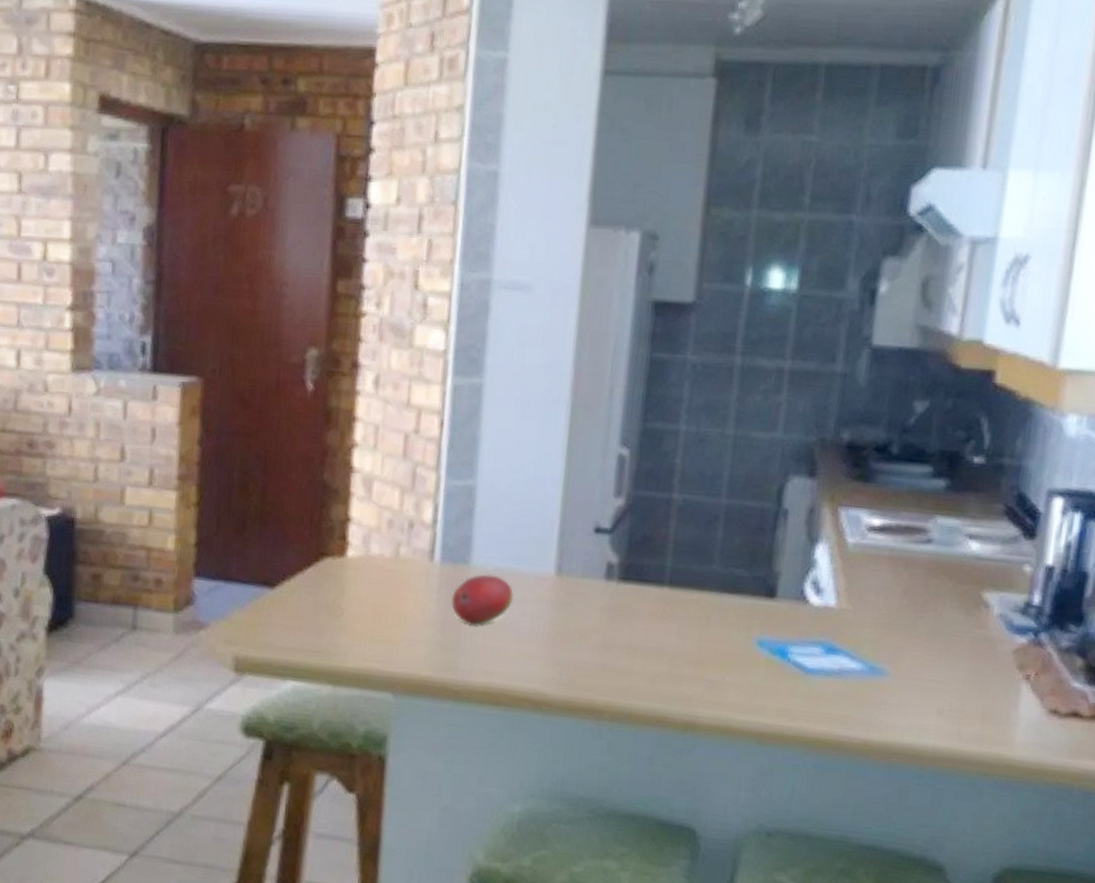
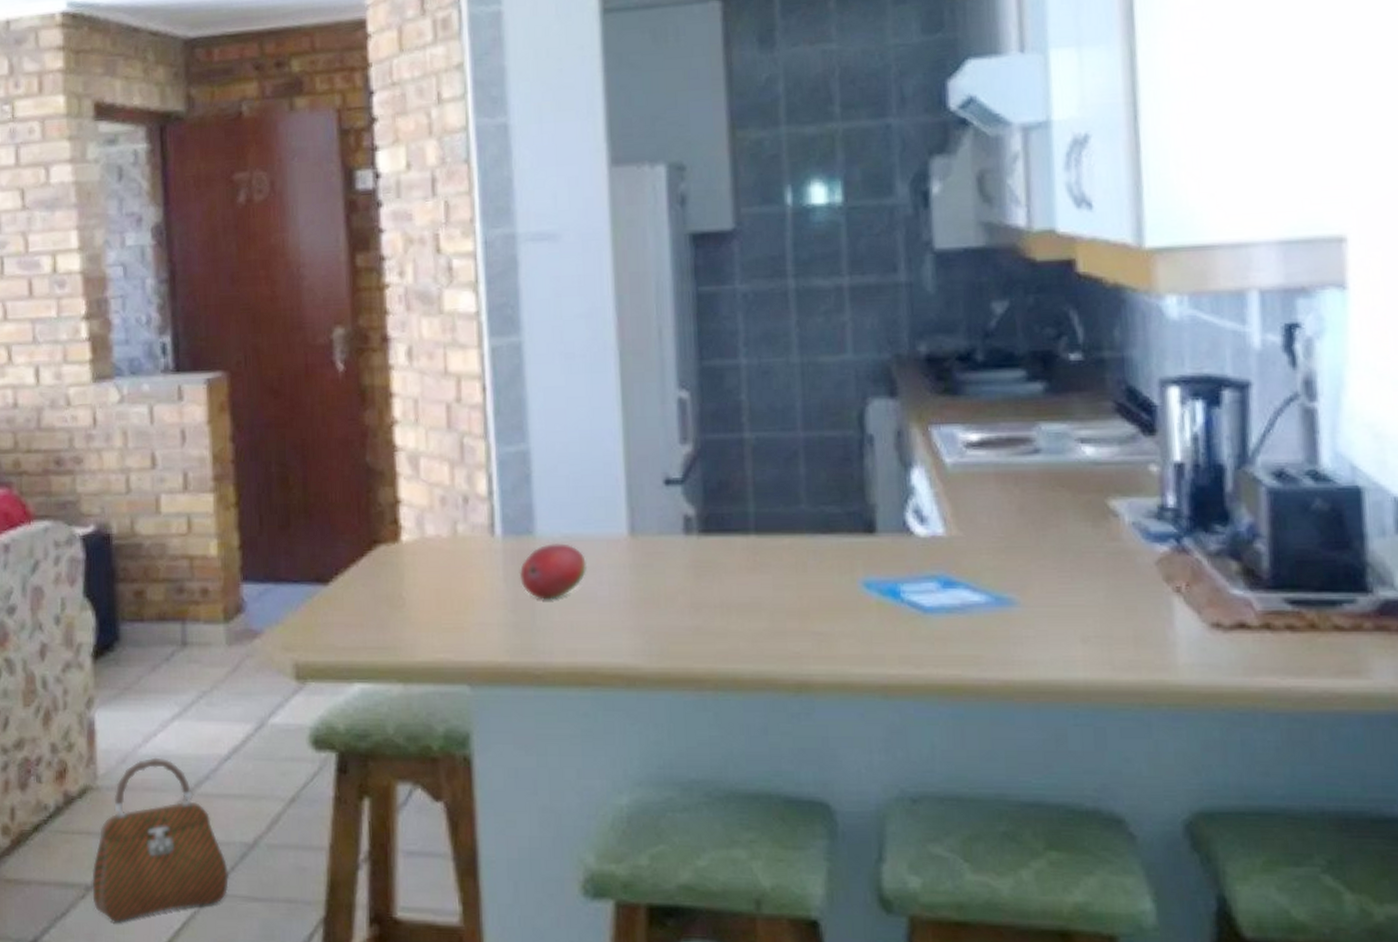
handbag: none [25,727,154,870] -> present [92,757,230,922]

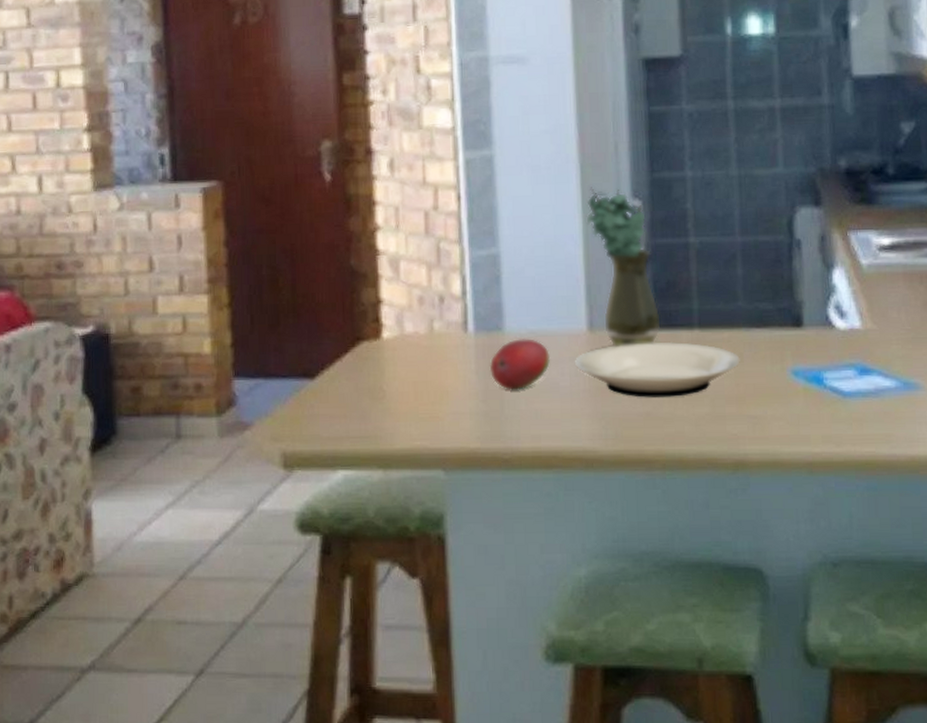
handbag: present [92,757,230,922] -> none [87,544,220,702]
plate: none [613,548,803,610] -> present [574,341,740,397]
vase: none [626,376,713,553] -> present [586,187,662,347]

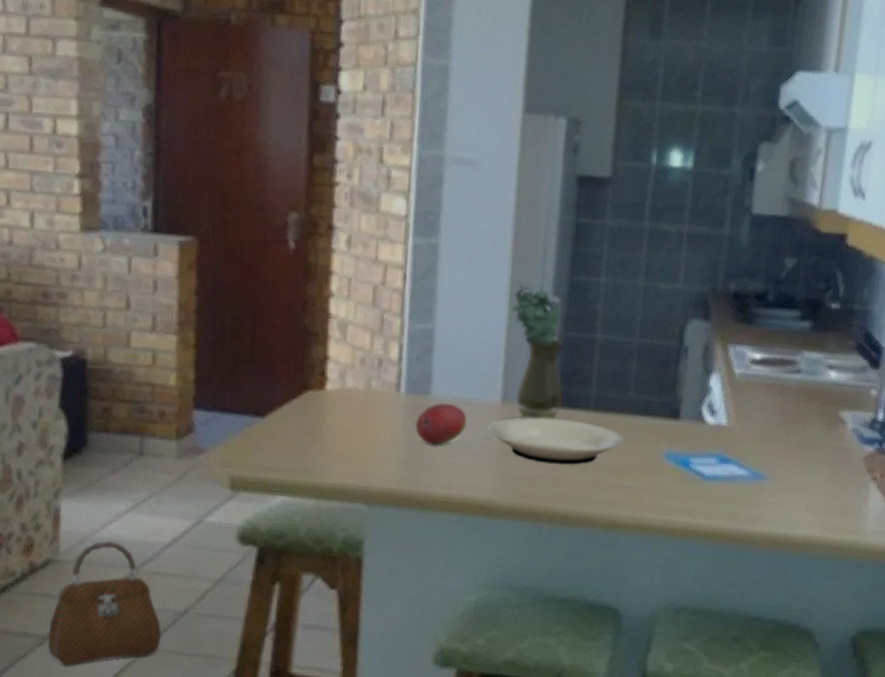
handbag: none [87,544,220,702] -> present [47,540,163,666]

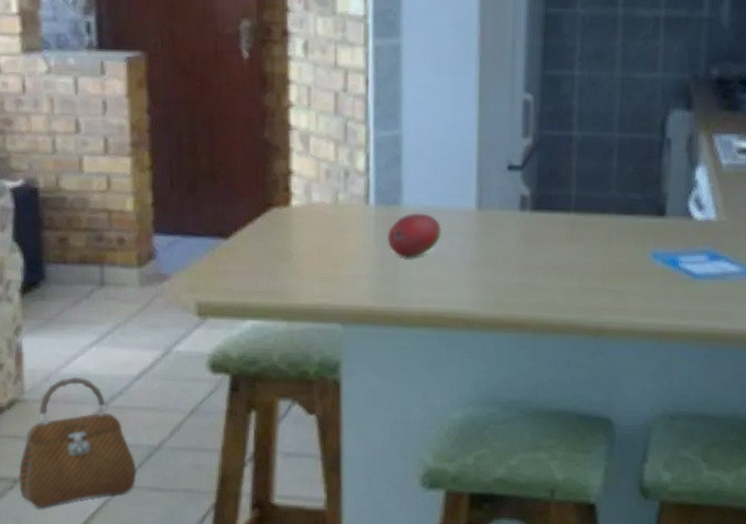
plate: present [487,417,625,465] -> none [462,222,608,271]
vase: present [511,281,564,420] -> none [482,79,543,225]

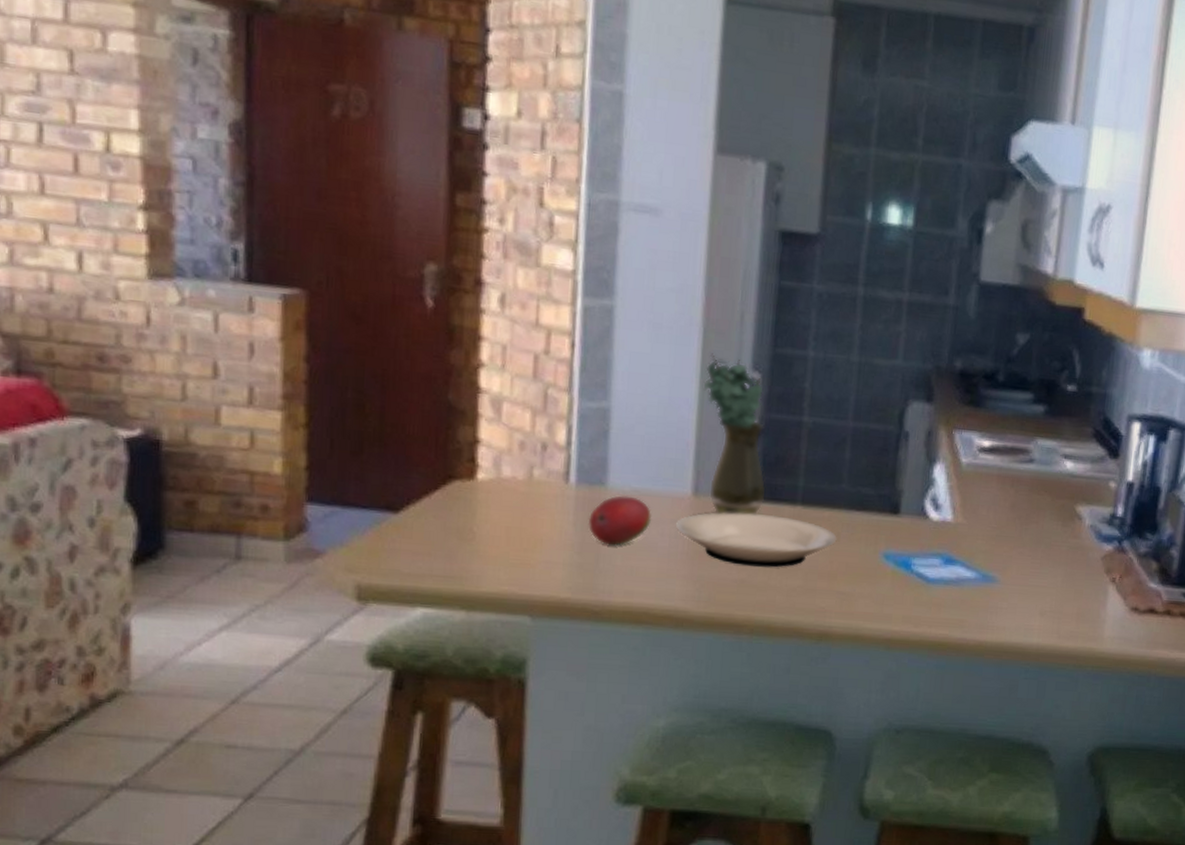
handbag: present [19,376,138,508] -> none [118,665,272,822]
plate: none [462,222,608,271] -> present [675,512,837,567]
vase: none [482,79,543,225] -> present [703,353,767,515]

